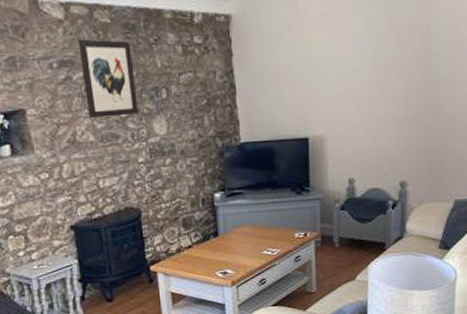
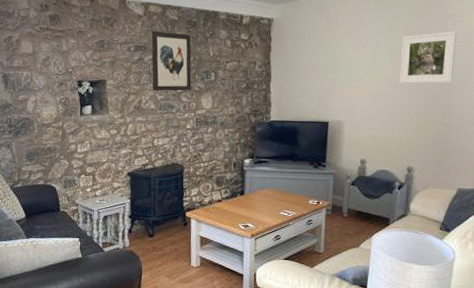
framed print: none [383,17,443,85] -> present [399,30,457,84]

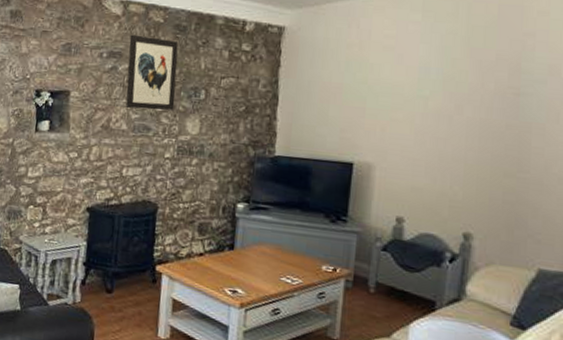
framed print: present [399,30,457,84] -> none [453,53,538,123]

